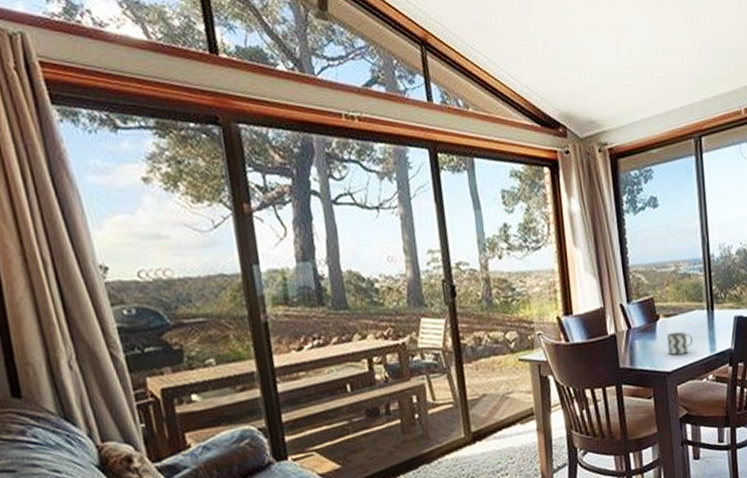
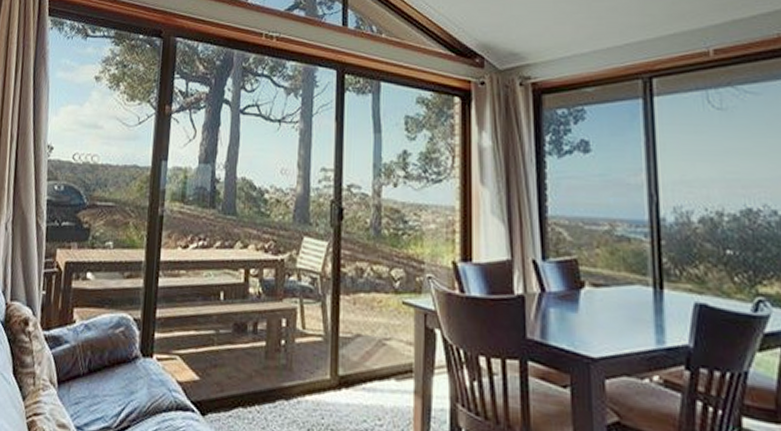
cup: present [666,331,693,355] -> none [593,307,631,339]

